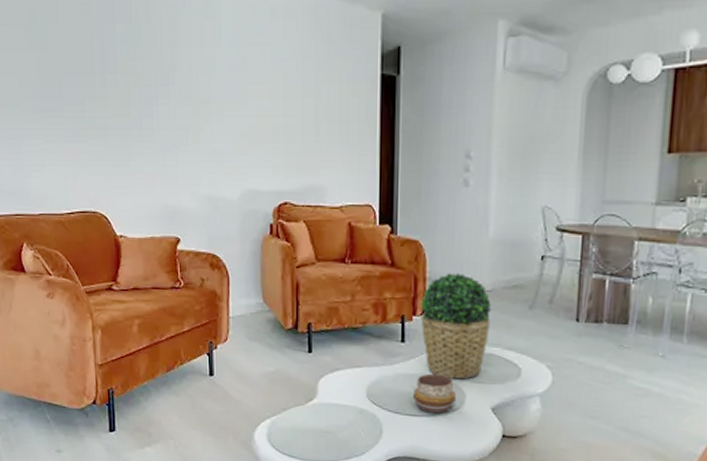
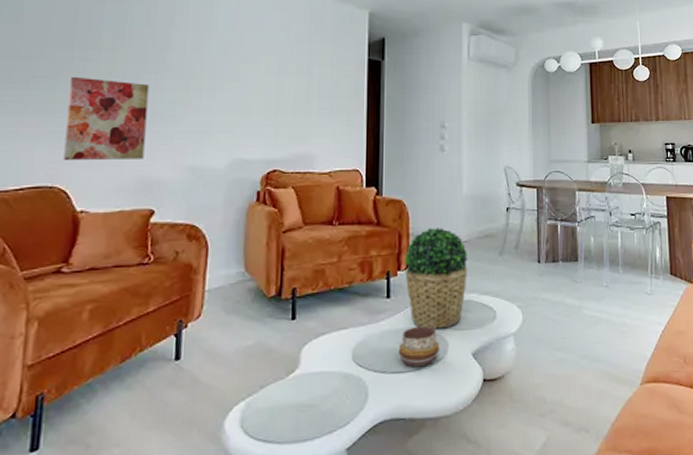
wall art: none [96,103,166,188] -> present [63,76,149,160]

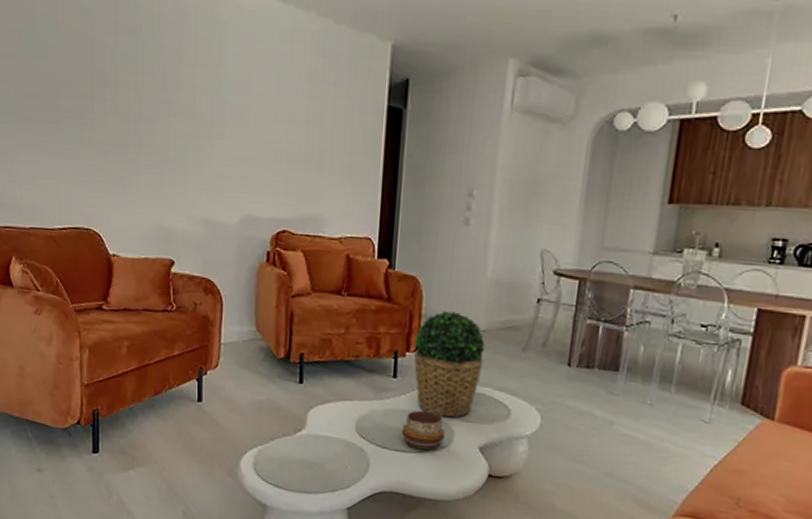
wall art: present [63,76,149,160] -> none [94,117,163,208]

